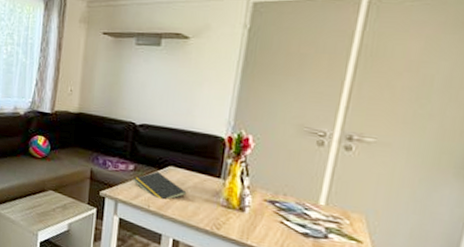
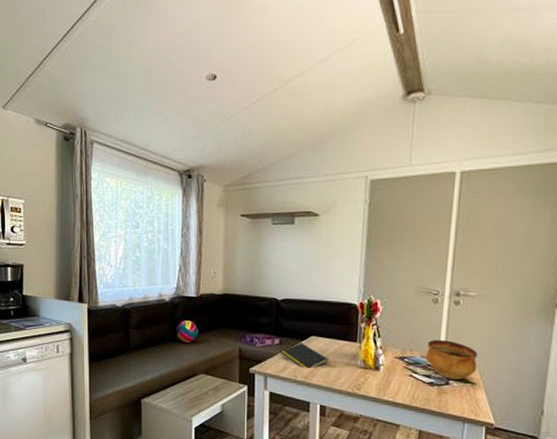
bowl: none [302,186,369,235] -> present [426,339,477,380]

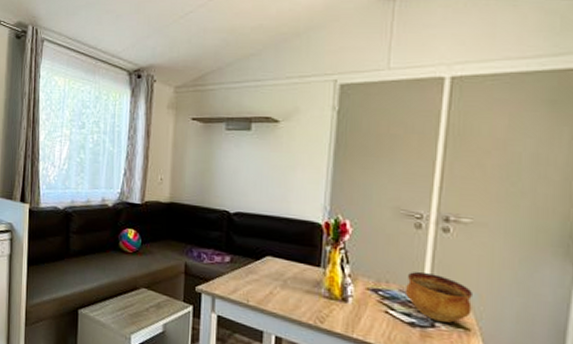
notepad: present [280,343,329,369] -> none [230,263,287,293]

